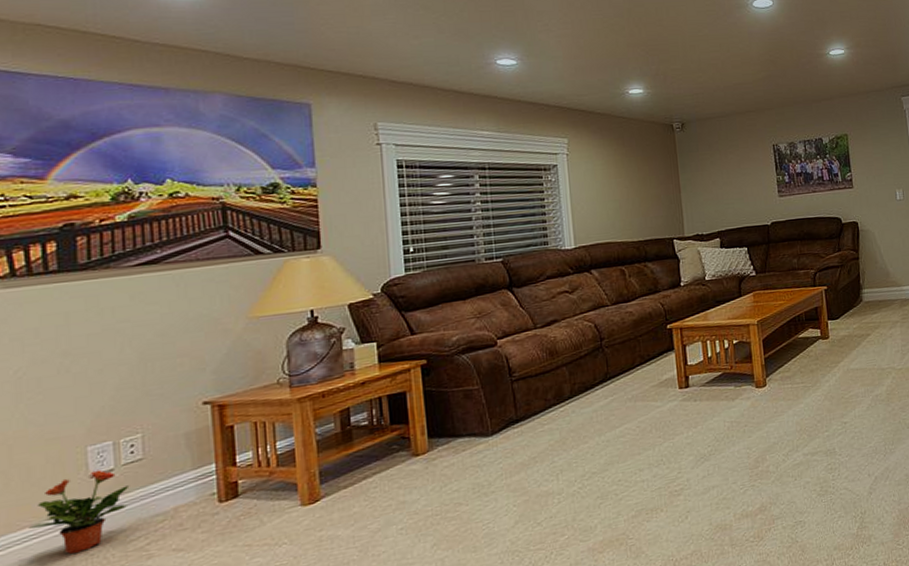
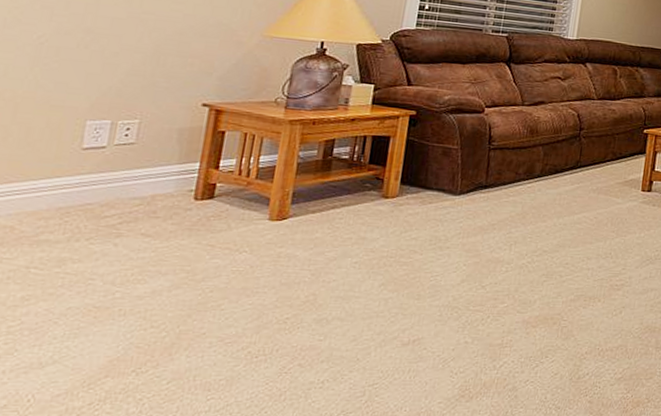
potted plant: present [29,469,130,554] -> none [15,144,117,217]

